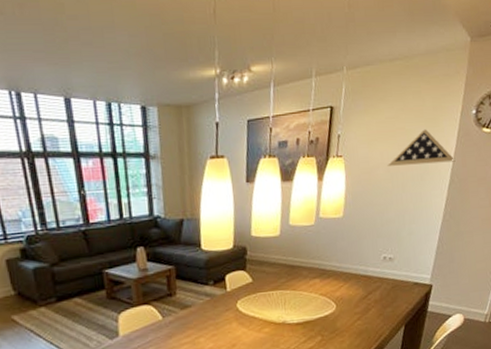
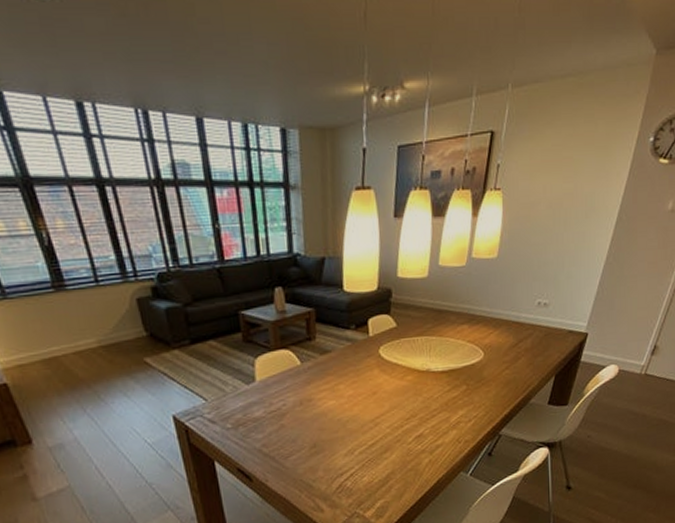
display case: present [387,129,456,166] -> none [549,159,626,201]

